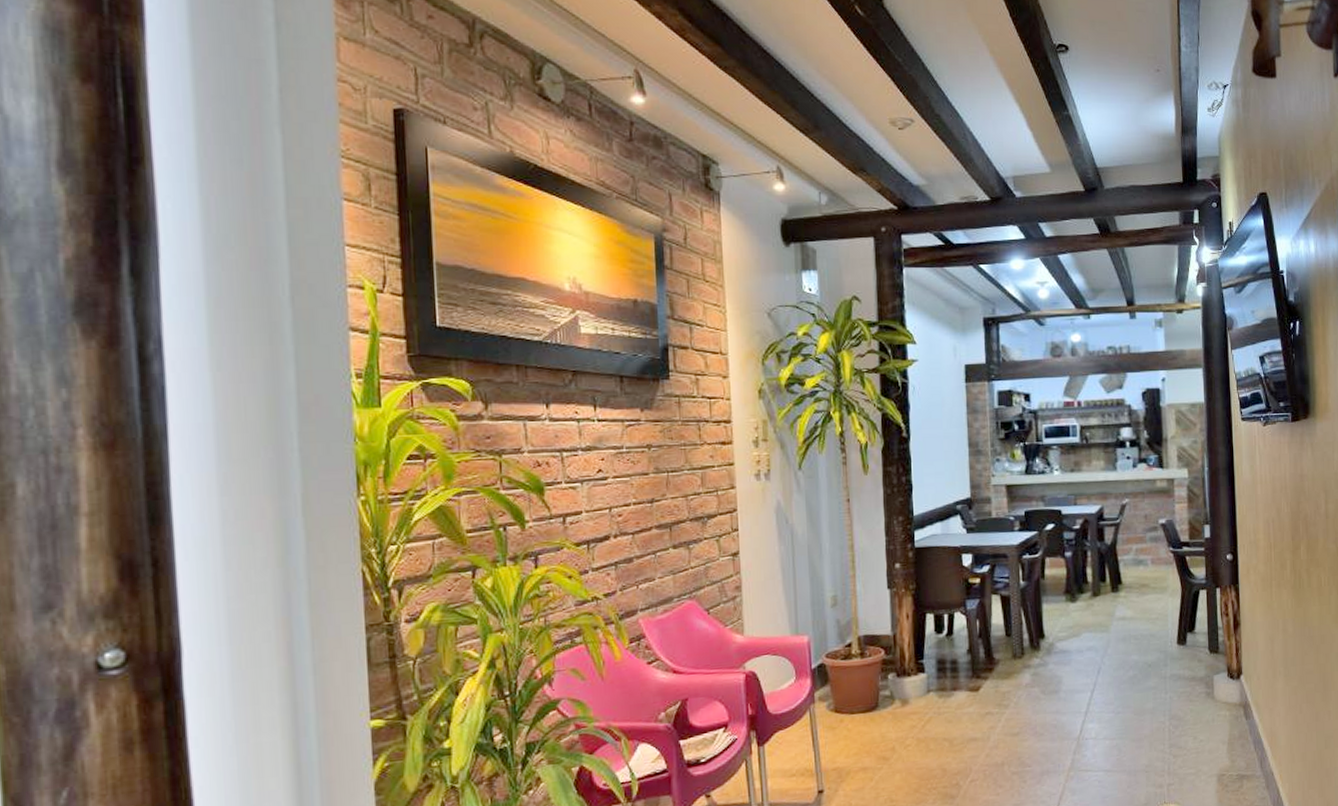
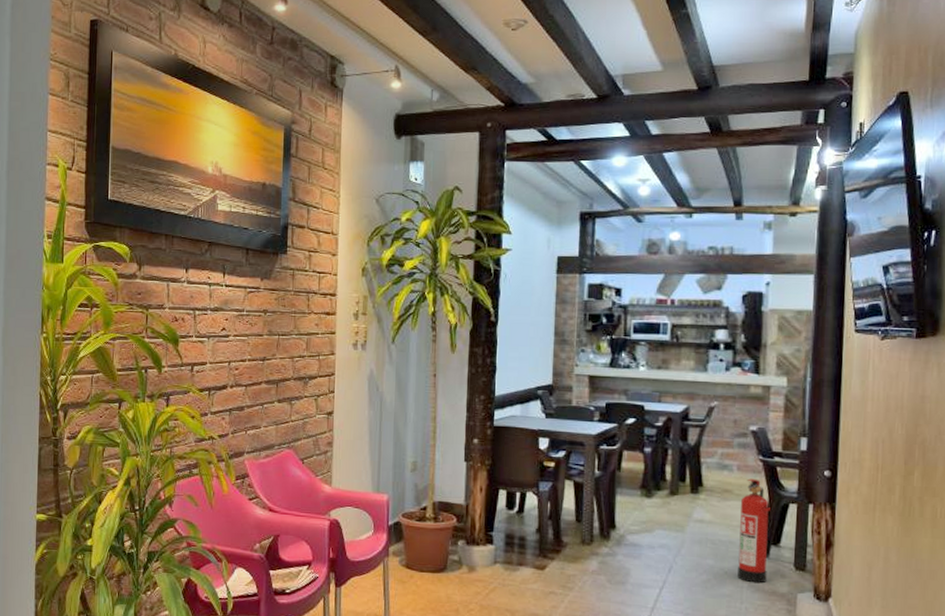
fire extinguisher: none [1158,570,1186,672] -> present [738,478,770,584]

